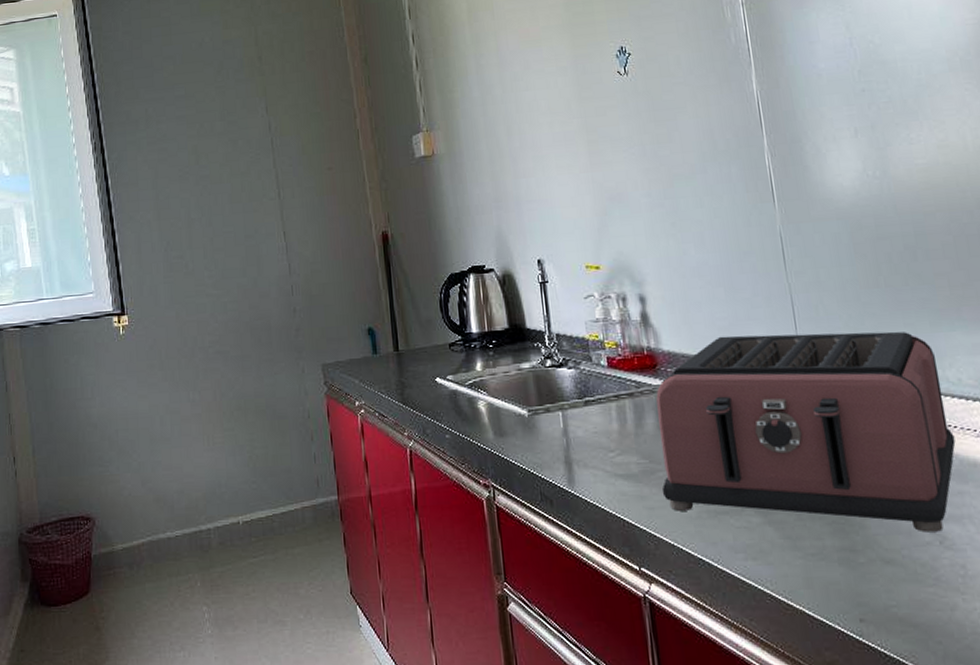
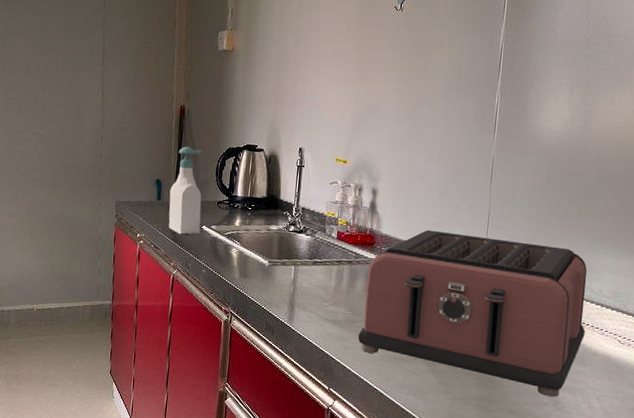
soap bottle: none [387,281,434,394] -> present [168,146,202,235]

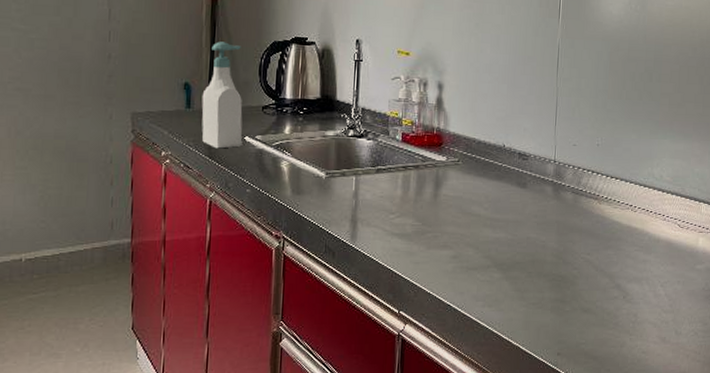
toaster: present [358,230,587,397] -> none [429,125,649,289]

